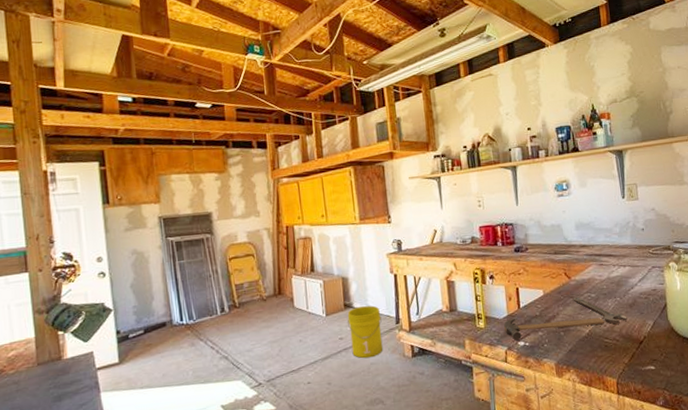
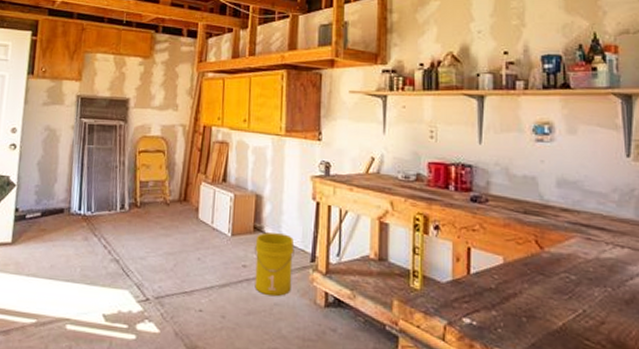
claw hammer: present [504,317,604,341] -> none [446,286,586,318]
wrench: present [573,297,628,324] -> none [544,275,621,324]

